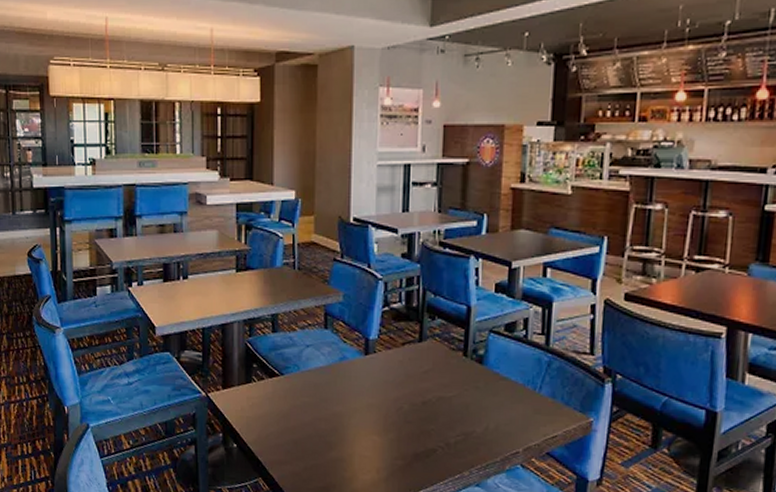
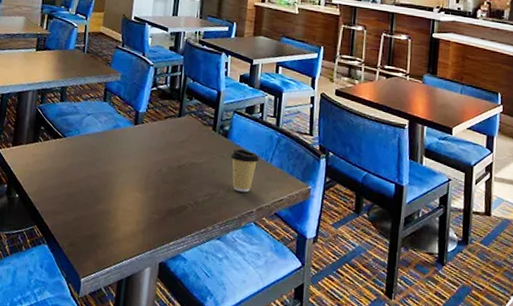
coffee cup: none [488,376,525,430] -> present [231,148,260,193]

